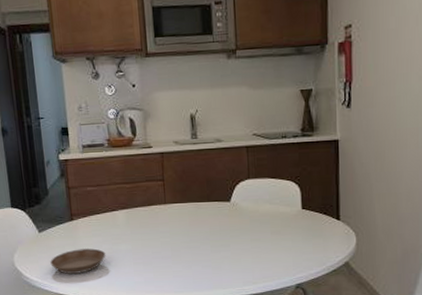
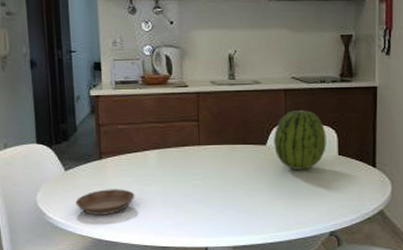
fruit: none [237,166,290,225] -> present [274,110,326,170]

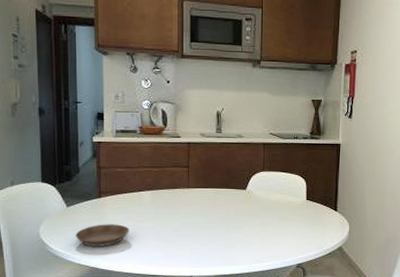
fruit: present [274,110,326,170] -> none [253,161,297,212]

